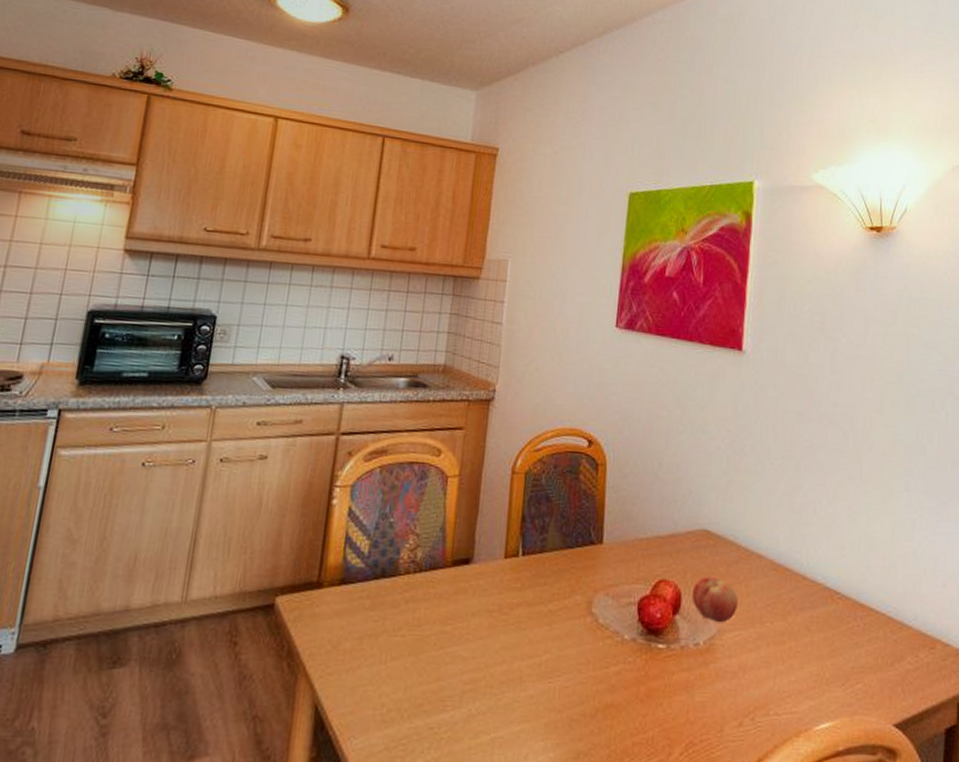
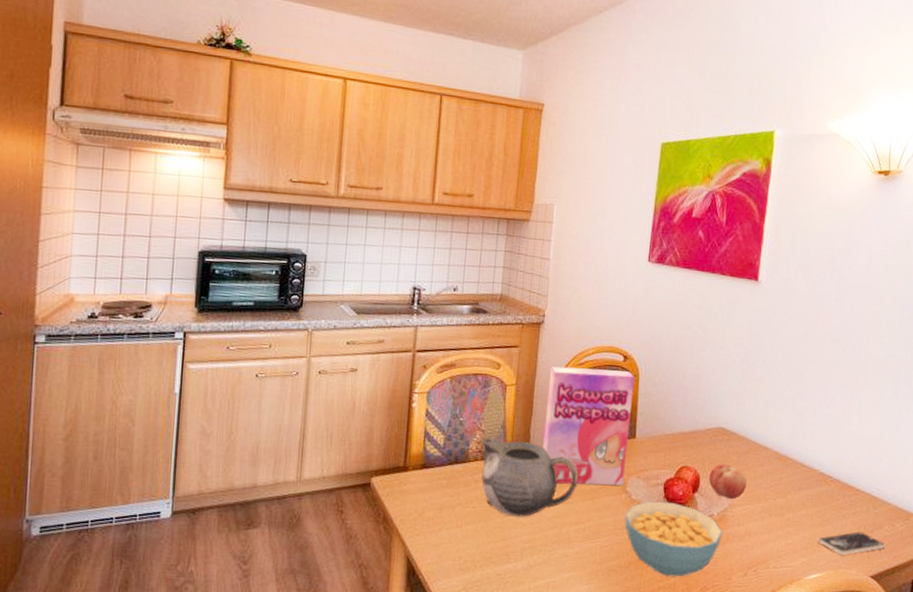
teapot: none [413,544,533,649] -> present [480,438,579,517]
cereal box: none [490,453,602,606] -> present [543,366,635,485]
cereal bowl: none [590,626,710,729] -> present [624,501,722,577]
smartphone: none [827,664,910,696] -> present [818,531,886,555]

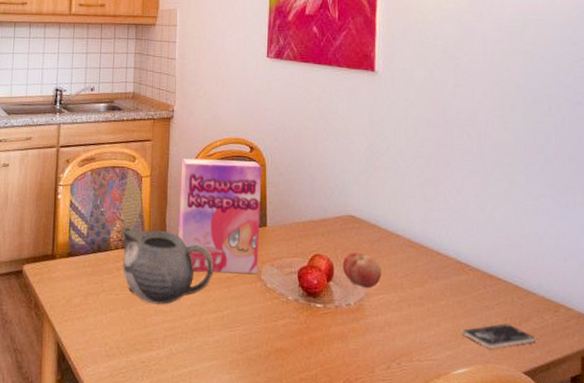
cereal bowl: present [624,501,722,577] -> none [262,289,361,368]

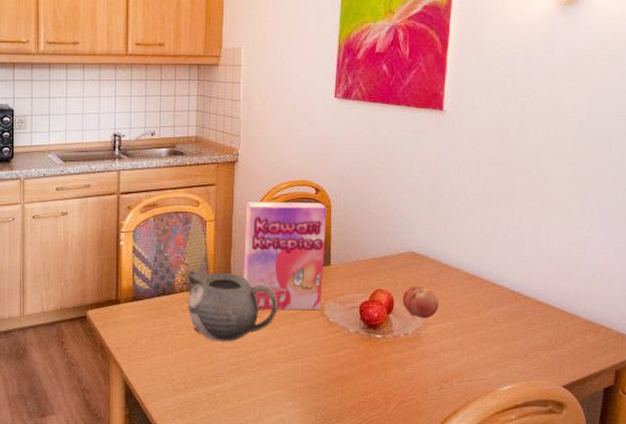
smartphone: present [462,323,537,348] -> none [510,345,578,367]

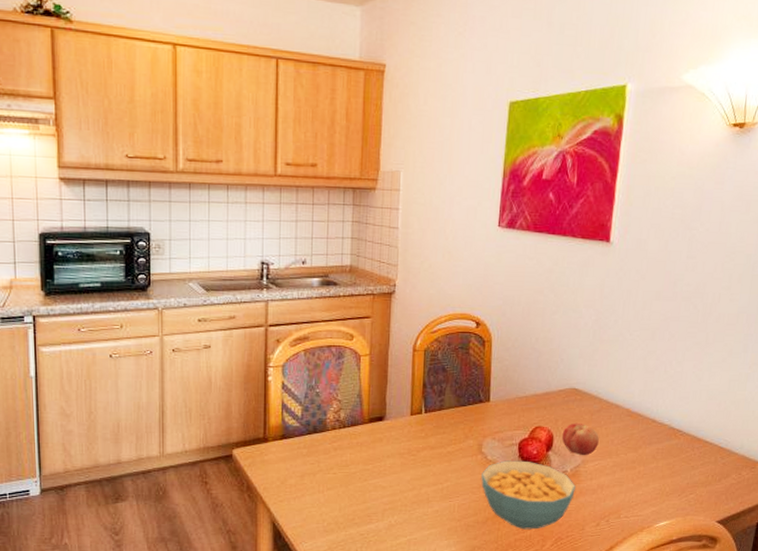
teapot: present [185,270,278,342] -> none [338,407,435,481]
cereal box: present [243,202,327,310] -> none [399,335,488,448]
cereal bowl: none [324,323,417,392] -> present [481,460,575,530]

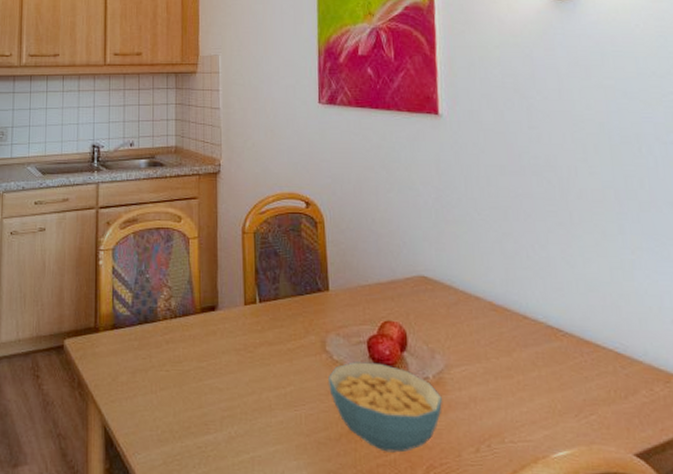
fruit: present [562,422,599,456] -> none [416,317,462,359]

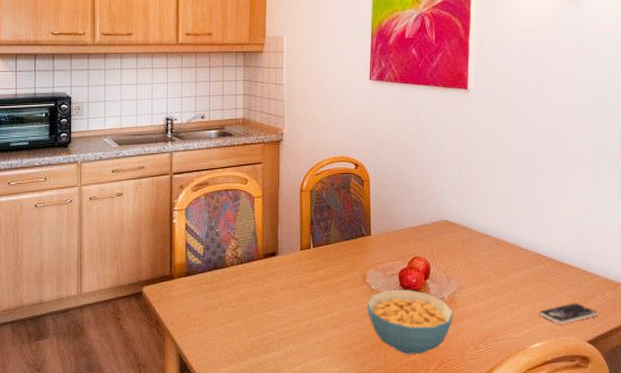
smartphone: none [559,397,648,426] -> present [538,303,599,324]

